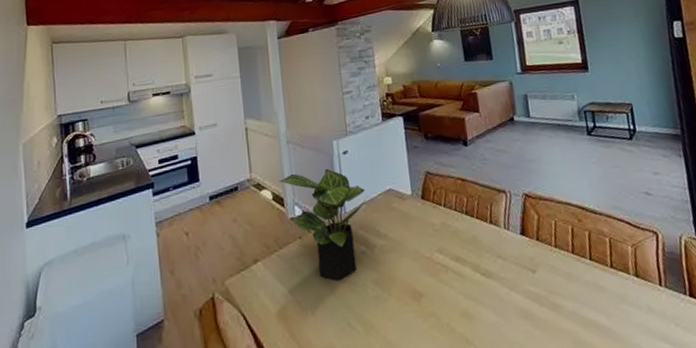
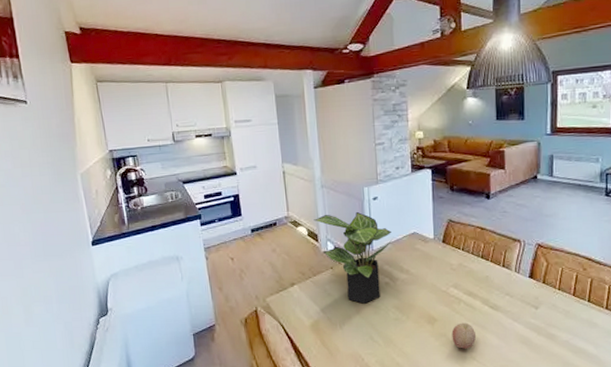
fruit: none [441,296,470,331] -> present [451,322,476,349]

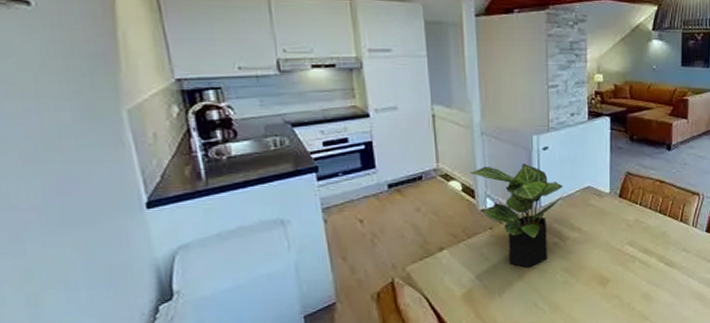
fruit: present [451,322,476,349] -> none [624,281,649,310]

